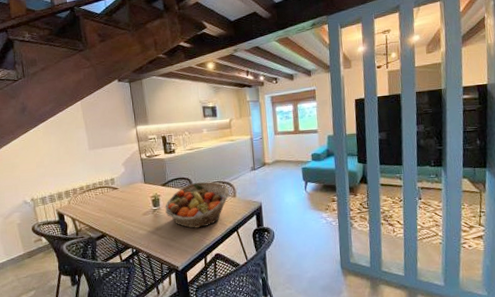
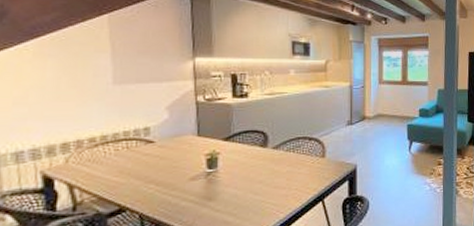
fruit basket: present [165,181,229,228] -> none [225,136,317,198]

